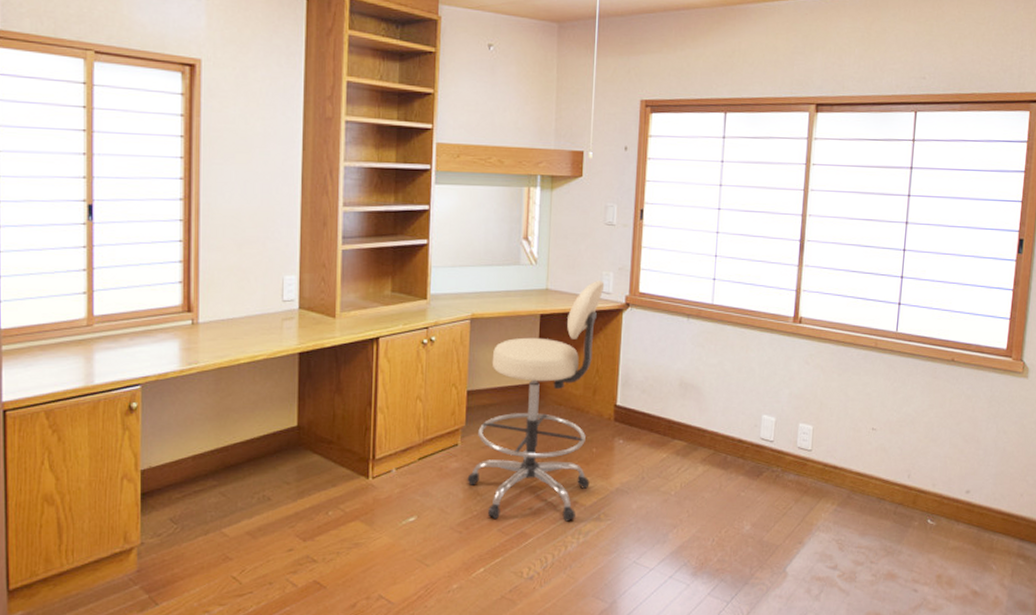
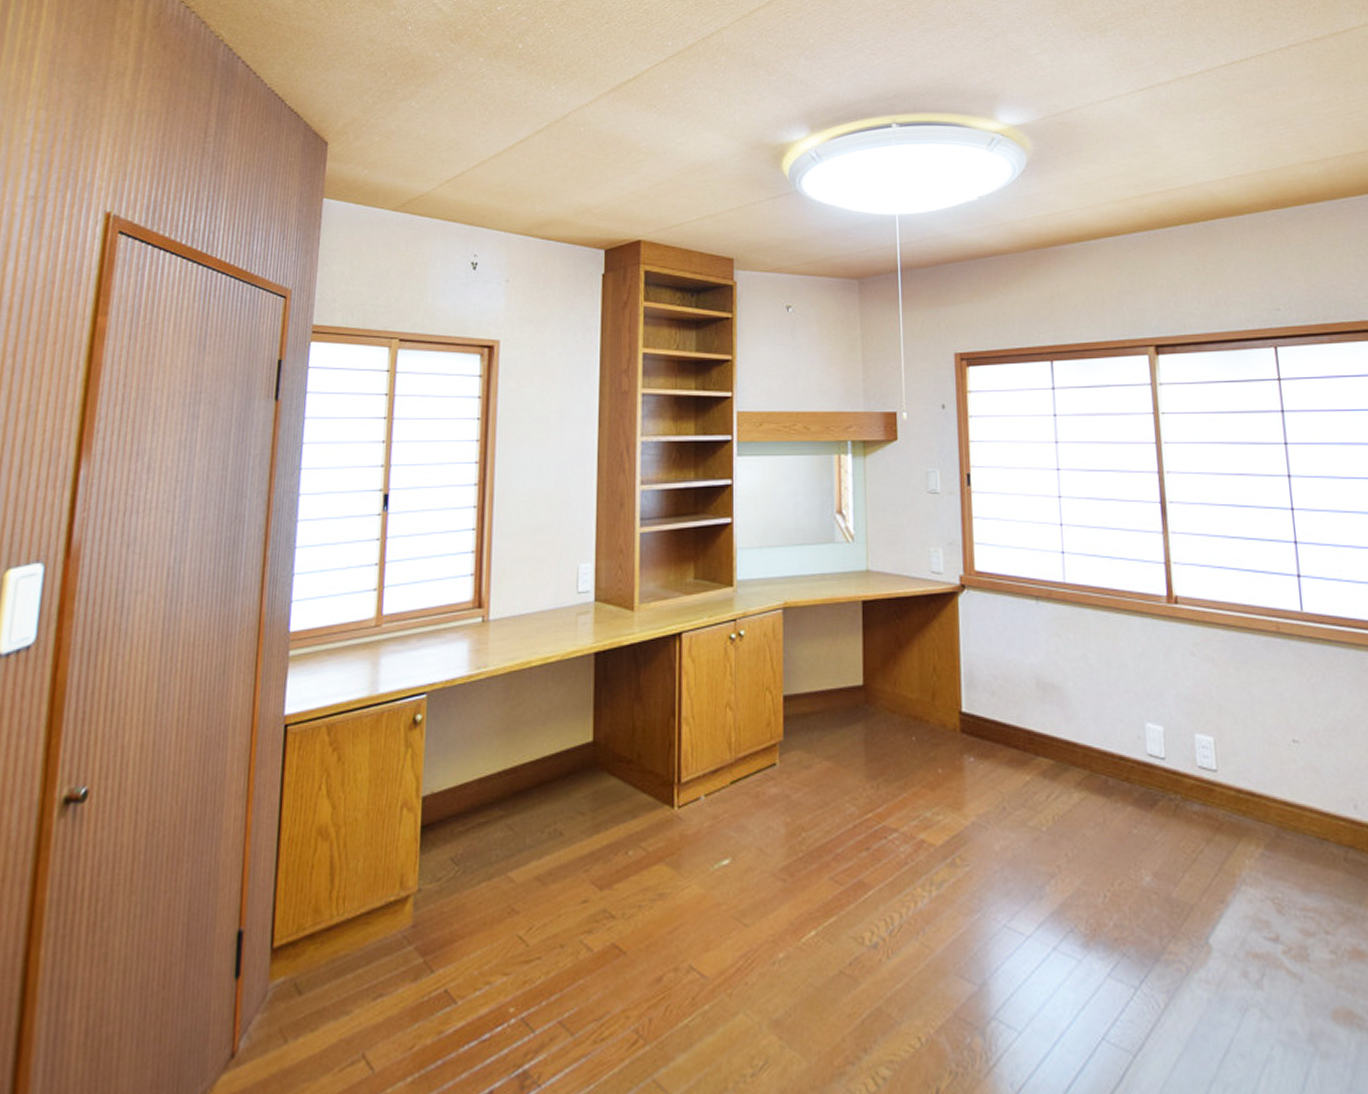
stool: present [467,281,605,522] -> none [789,559,938,868]

